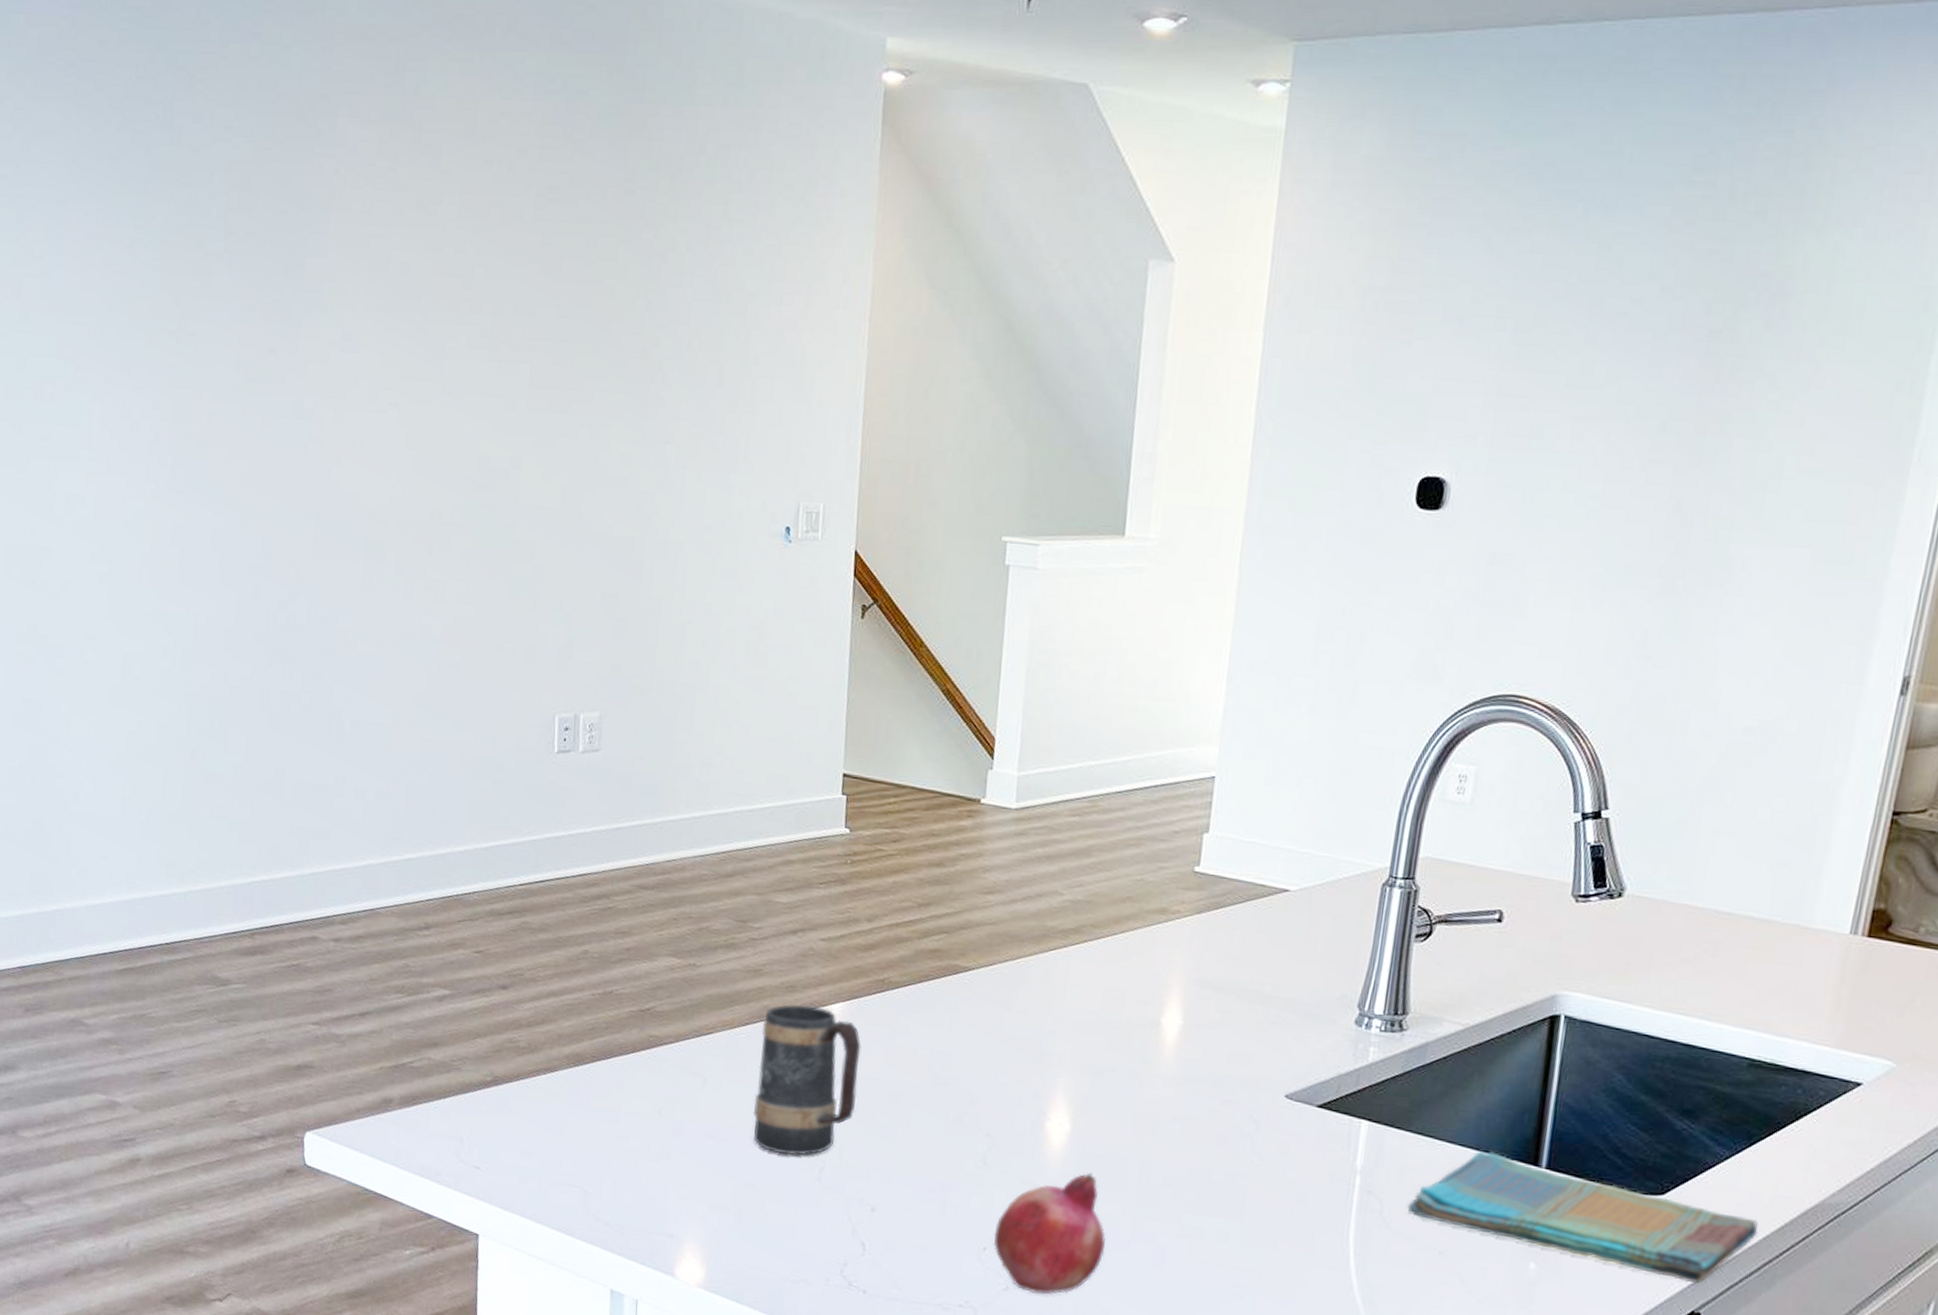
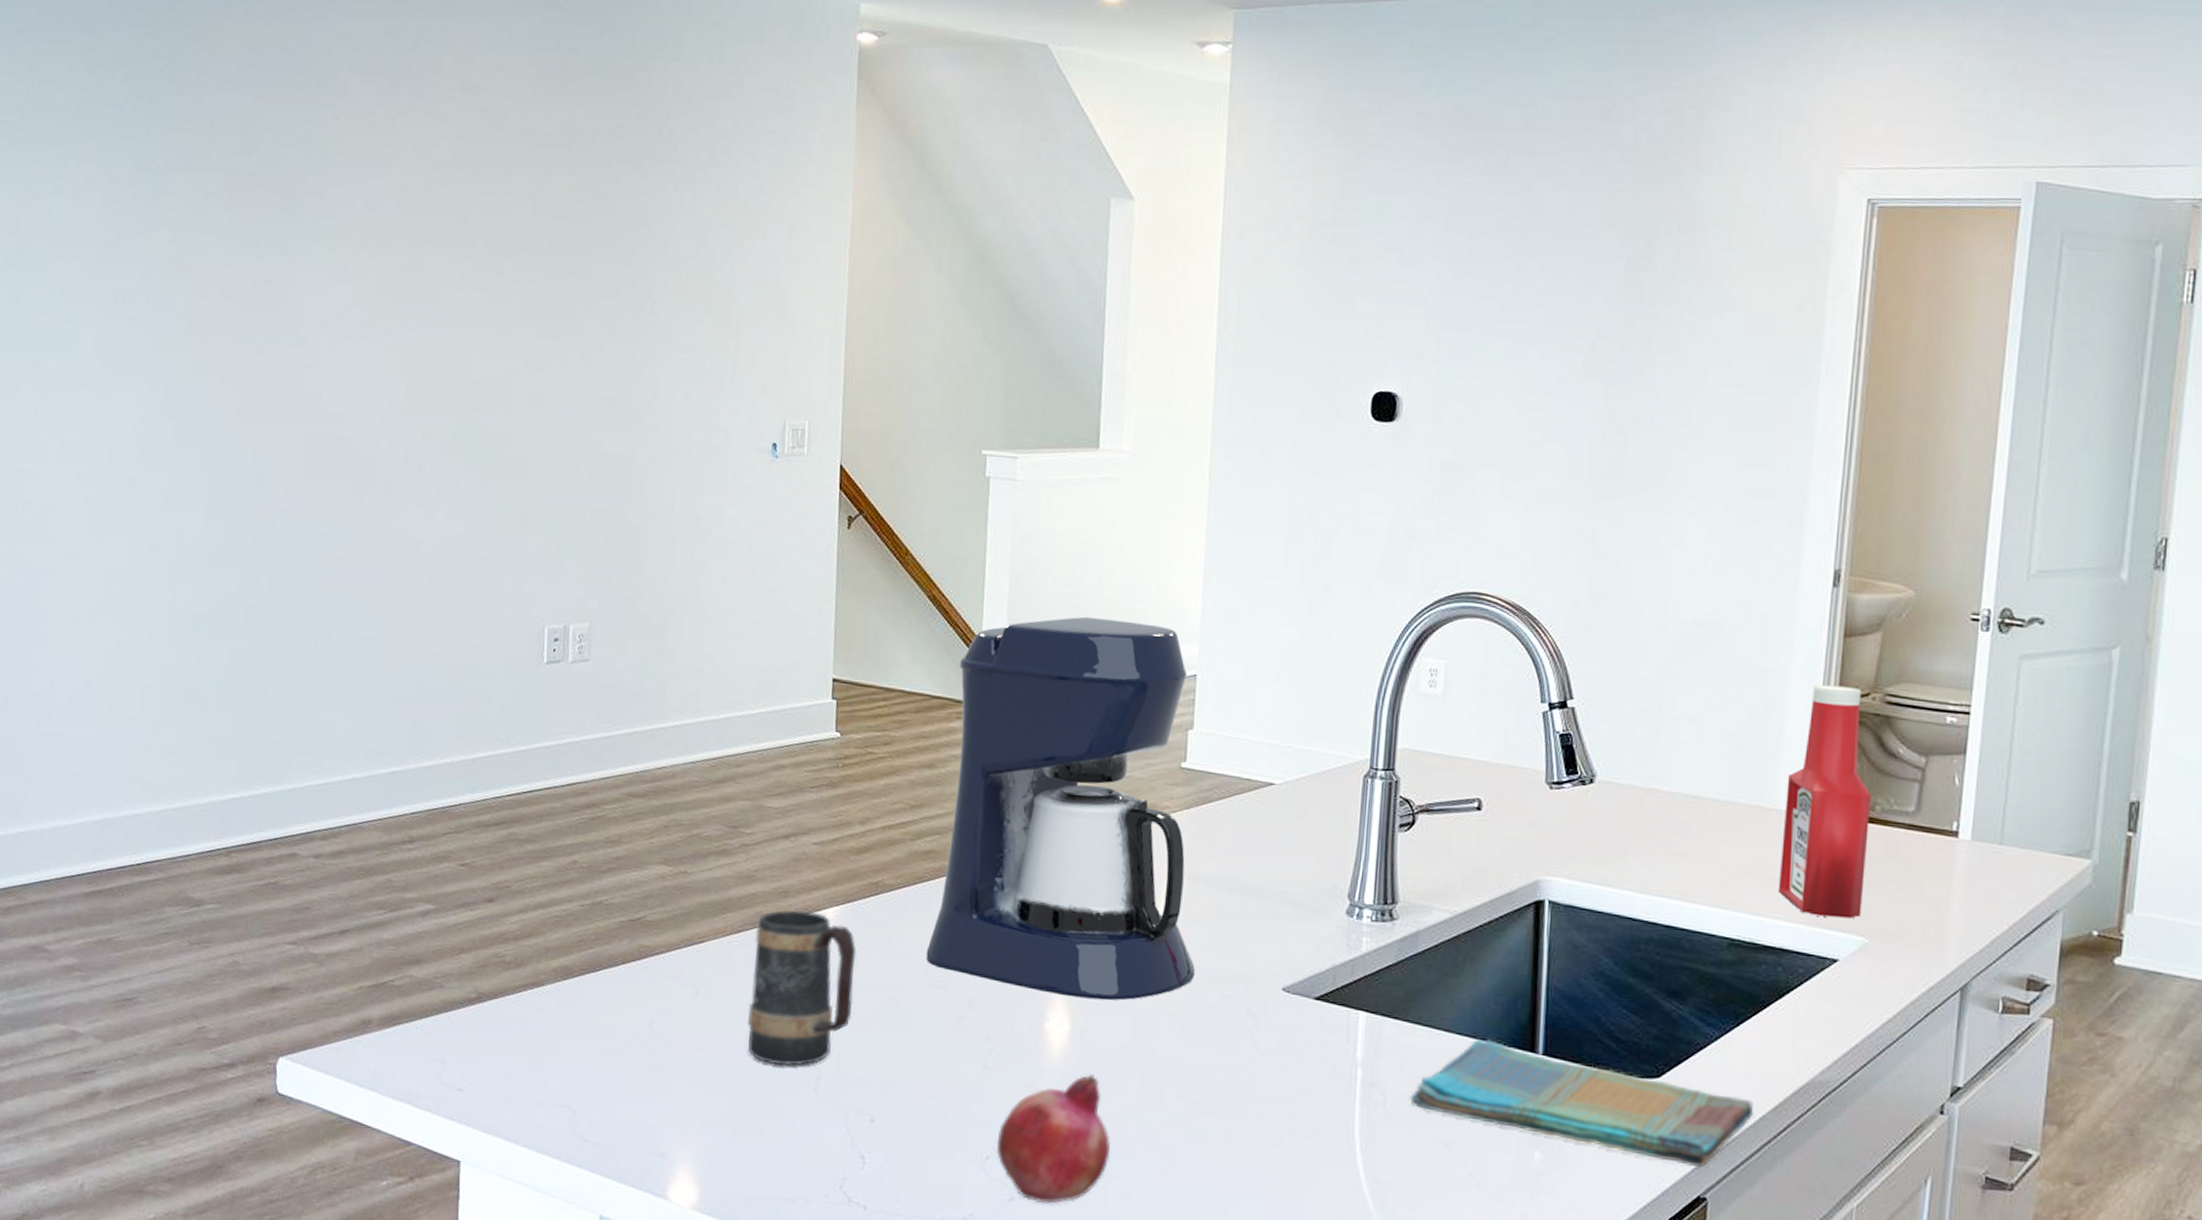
coffee maker: none [929,714,1206,1102] -> present [926,616,1195,1001]
ketchup bottle: none [1806,799,1919,1043] -> present [1778,684,1872,919]

